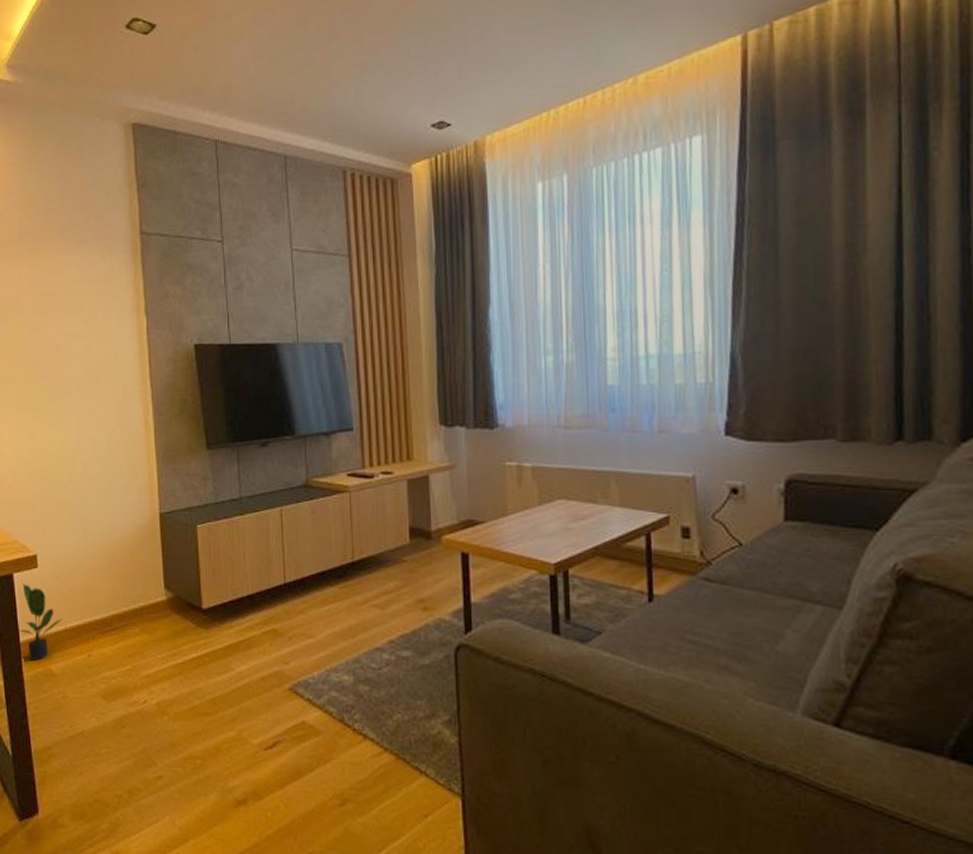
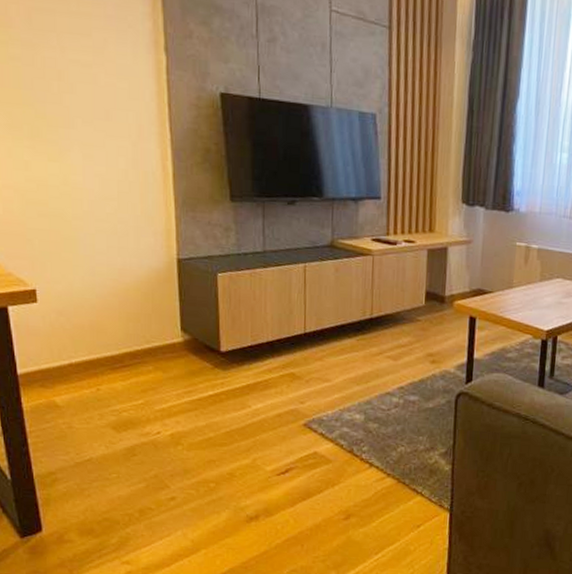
potted plant: present [20,583,63,661] -> none [18,316,67,393]

